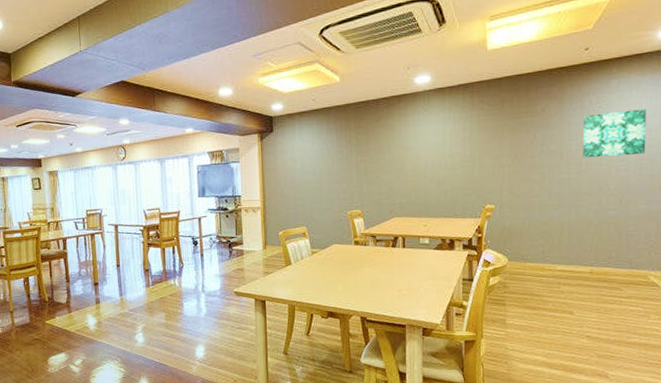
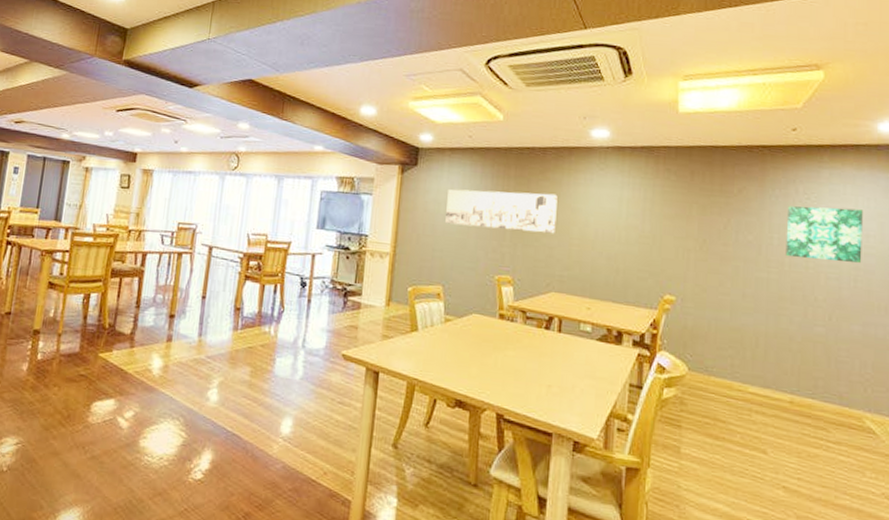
wall art: none [301,137,393,176] -> present [444,189,558,234]

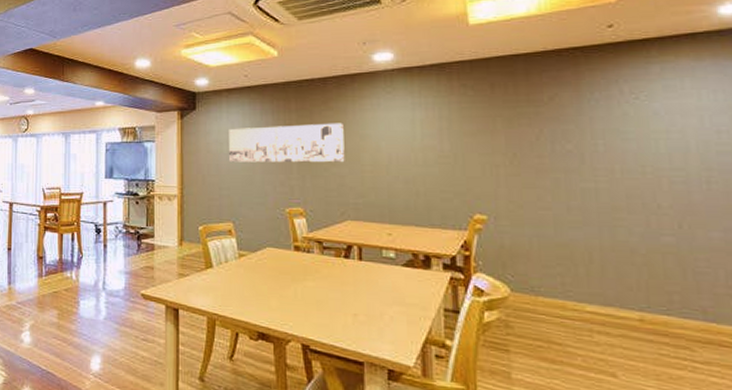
wall art: present [785,206,863,263] -> none [611,104,714,164]

